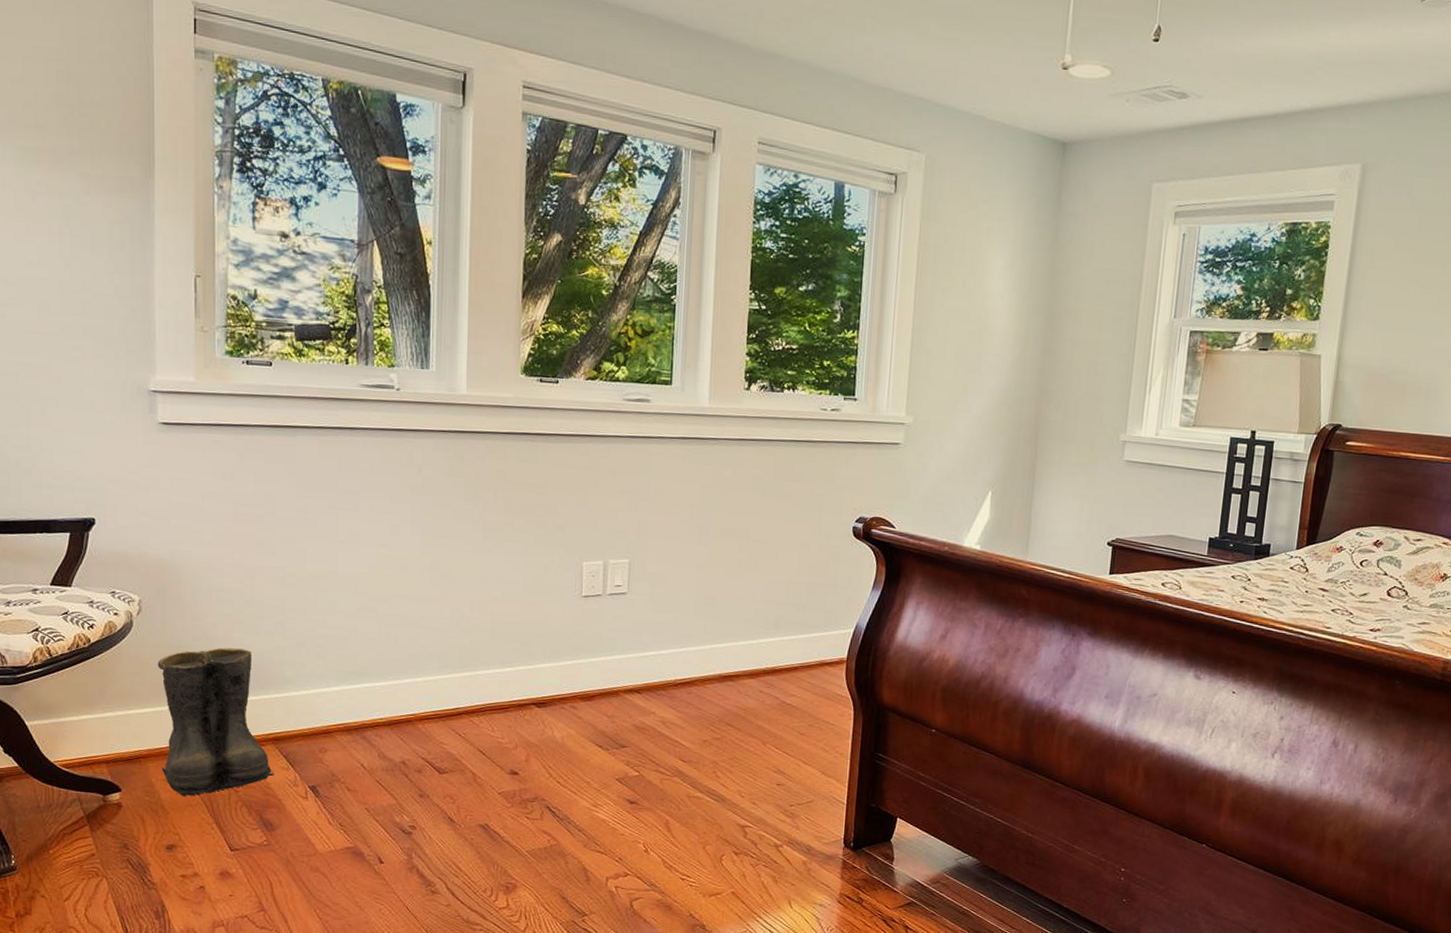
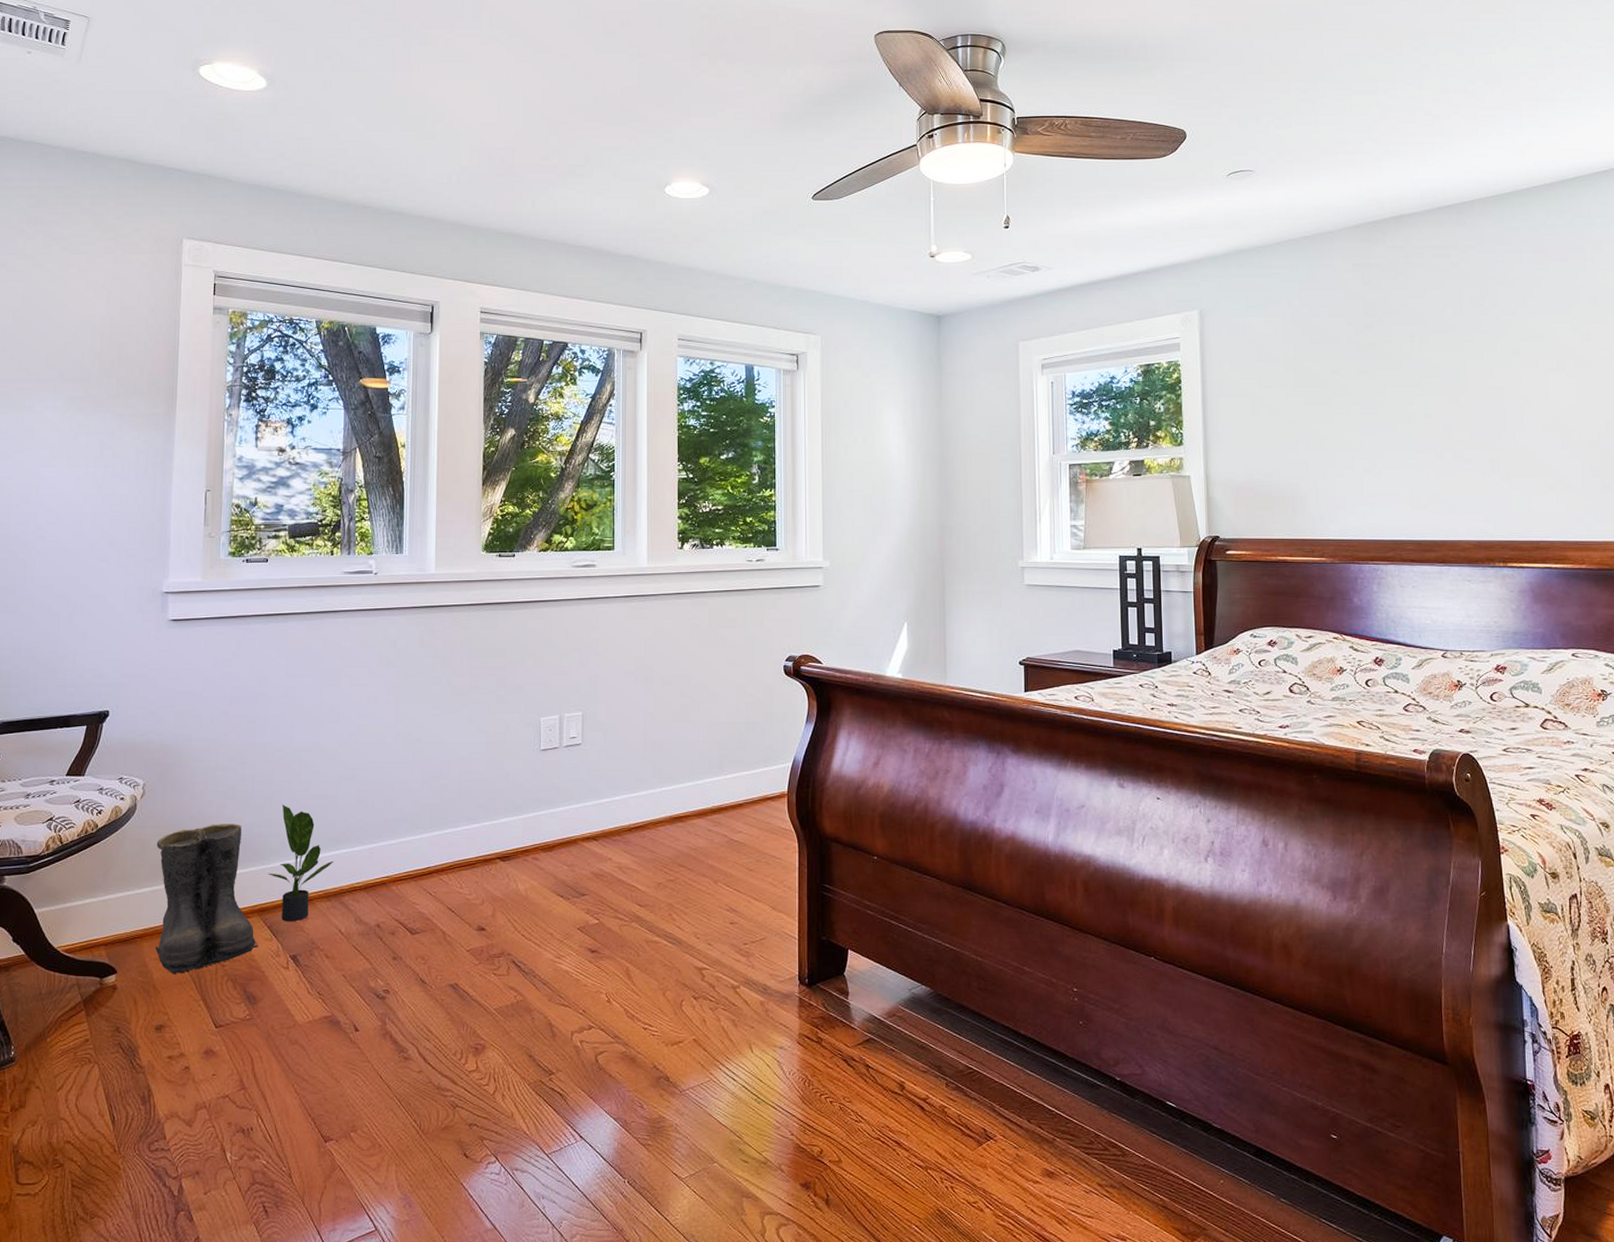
potted plant: none [282,633,354,753] -> present [268,804,333,922]

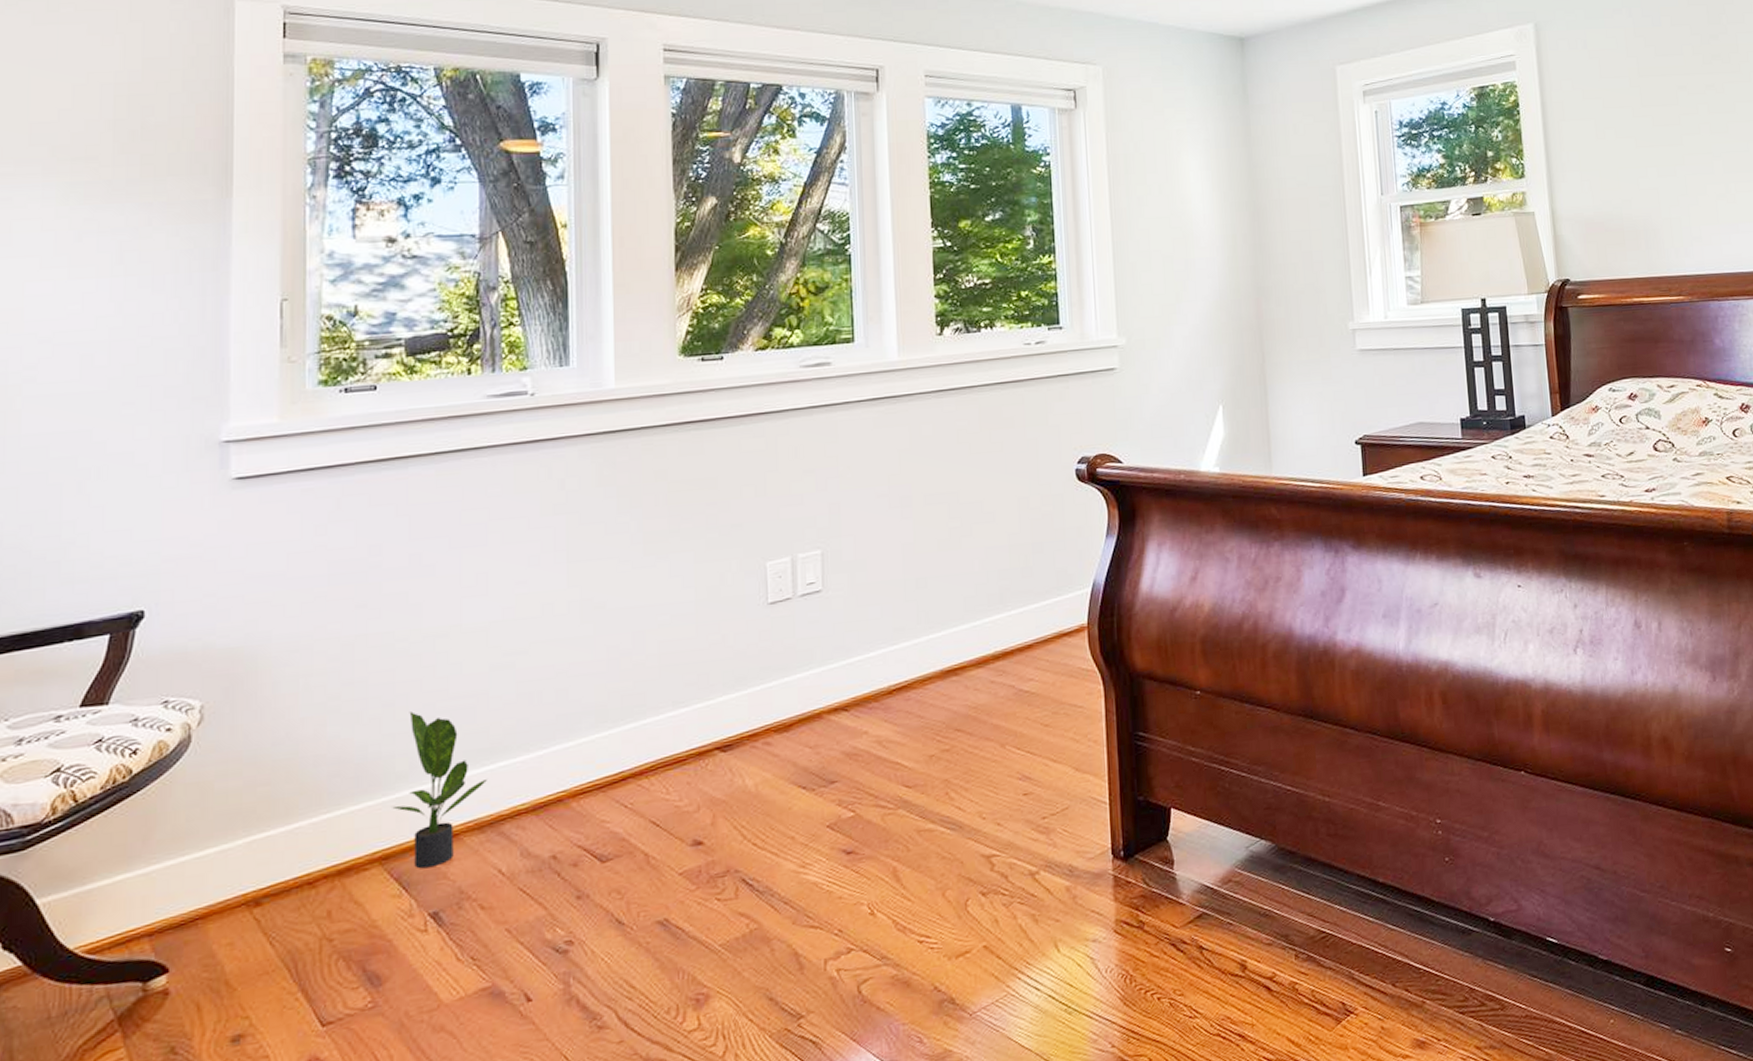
boots: present [155,824,258,973] -> none [223,745,382,961]

